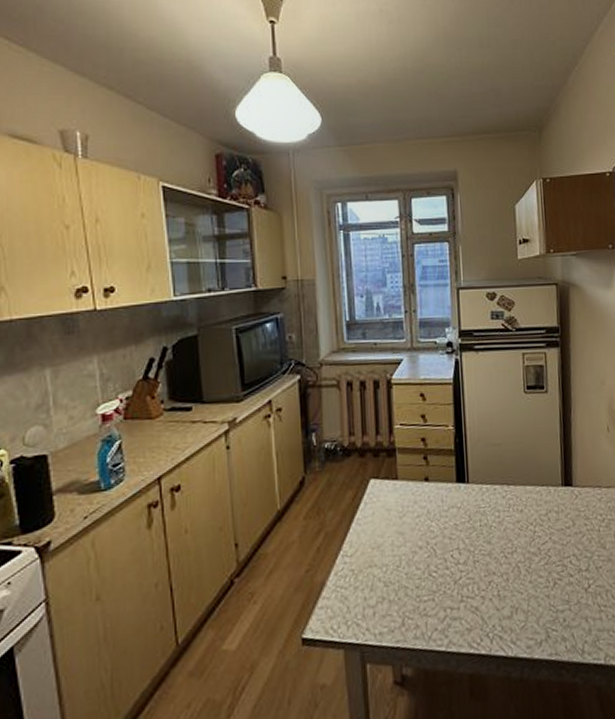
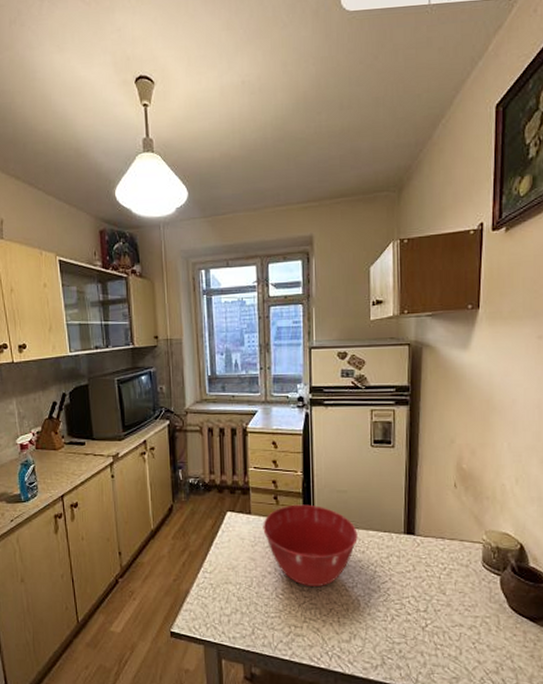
mixing bowl: none [411,462,515,558] -> present [263,504,358,586]

